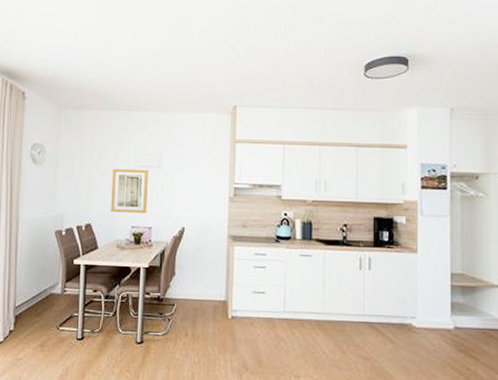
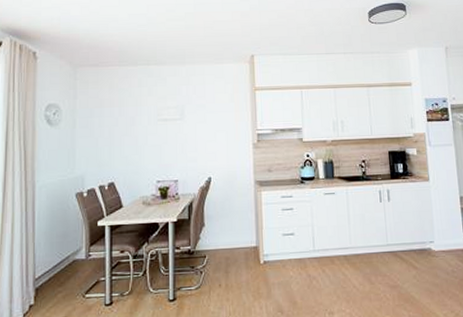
wall art: present [111,168,148,214] -> none [134,122,172,169]

